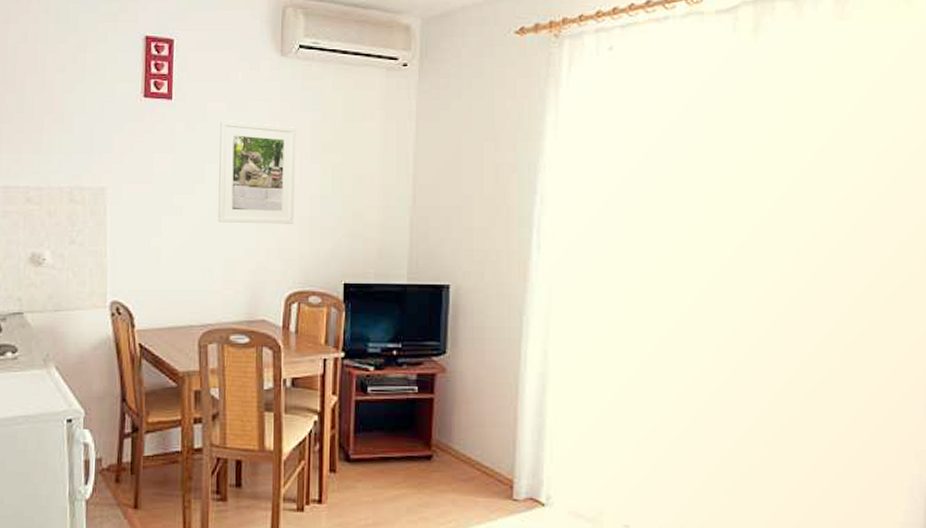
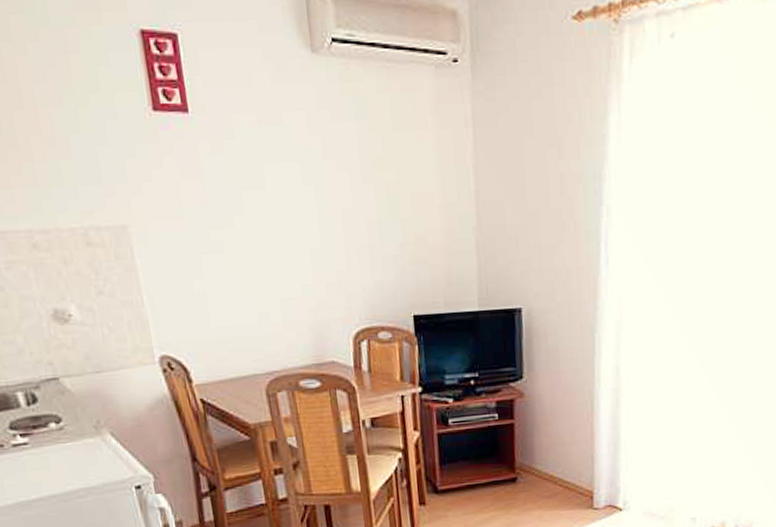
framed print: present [218,121,296,224] -> none [250,136,352,258]

